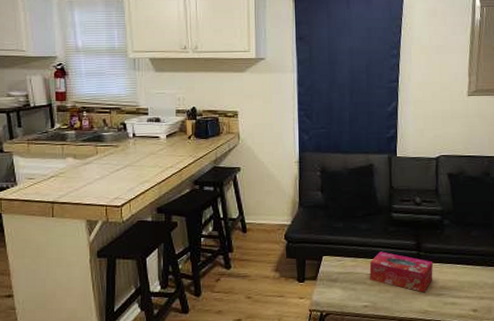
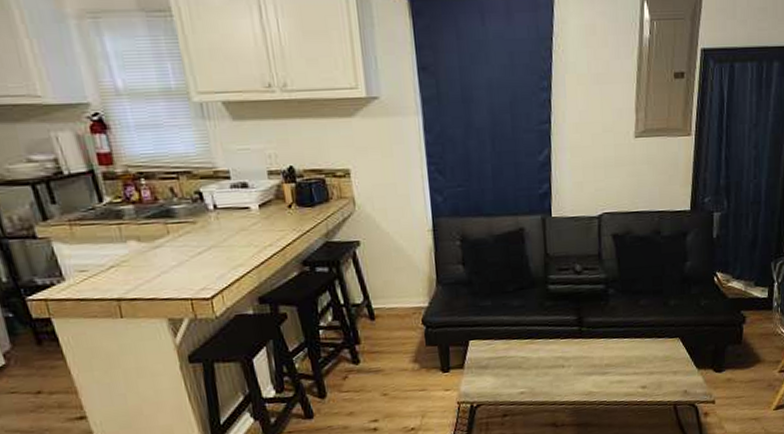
tissue box: present [369,251,433,293] -> none [524,330,597,373]

